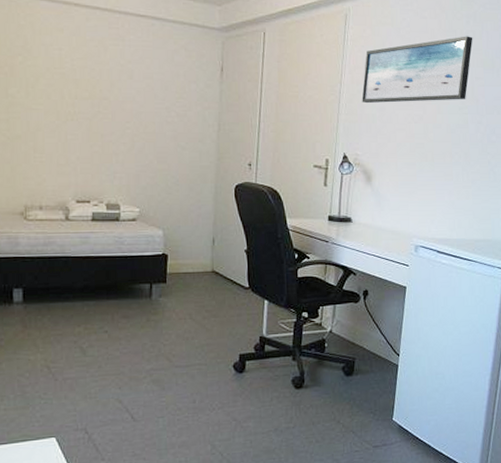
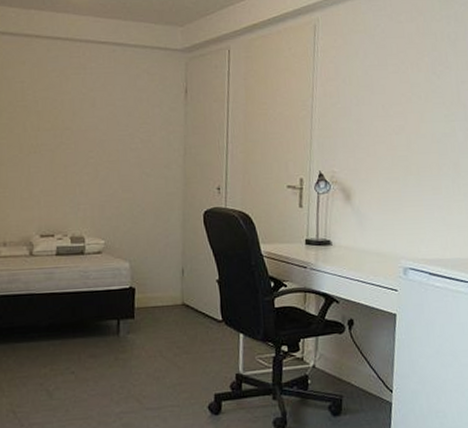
wall art: present [362,36,473,104] -> none [336,38,456,117]

